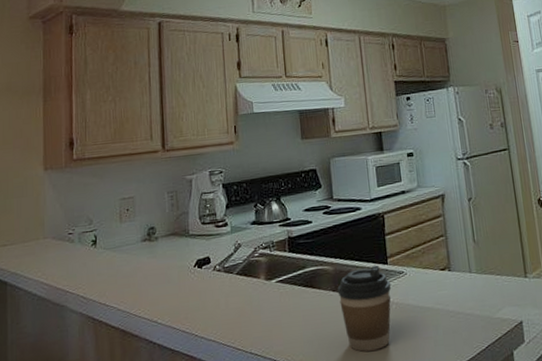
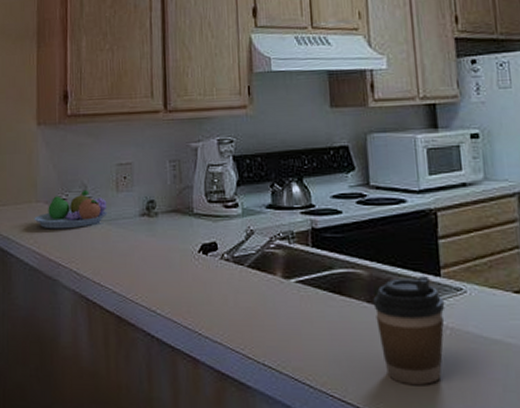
fruit bowl: none [42,223,112,262] -> present [34,189,107,229]

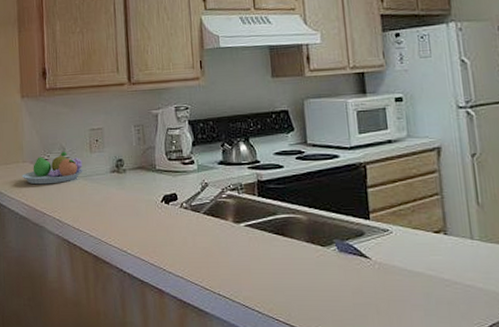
coffee cup: present [373,275,445,385] -> none [311,219,374,310]

